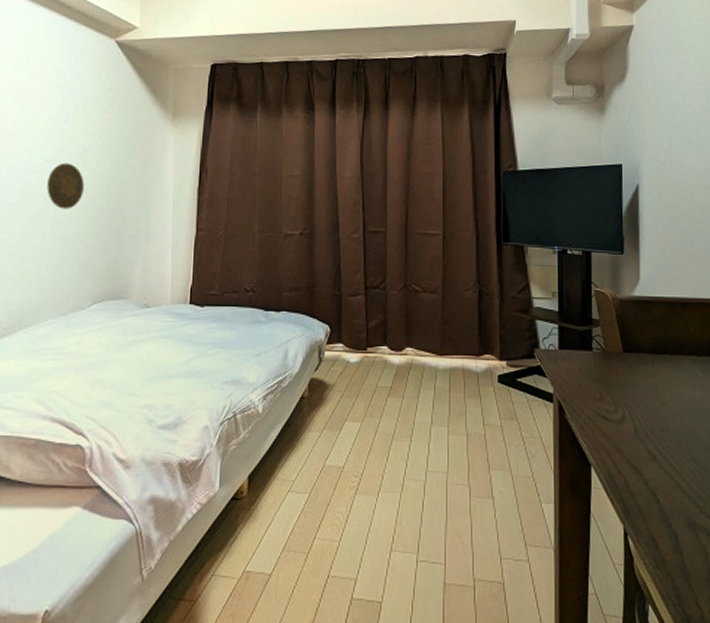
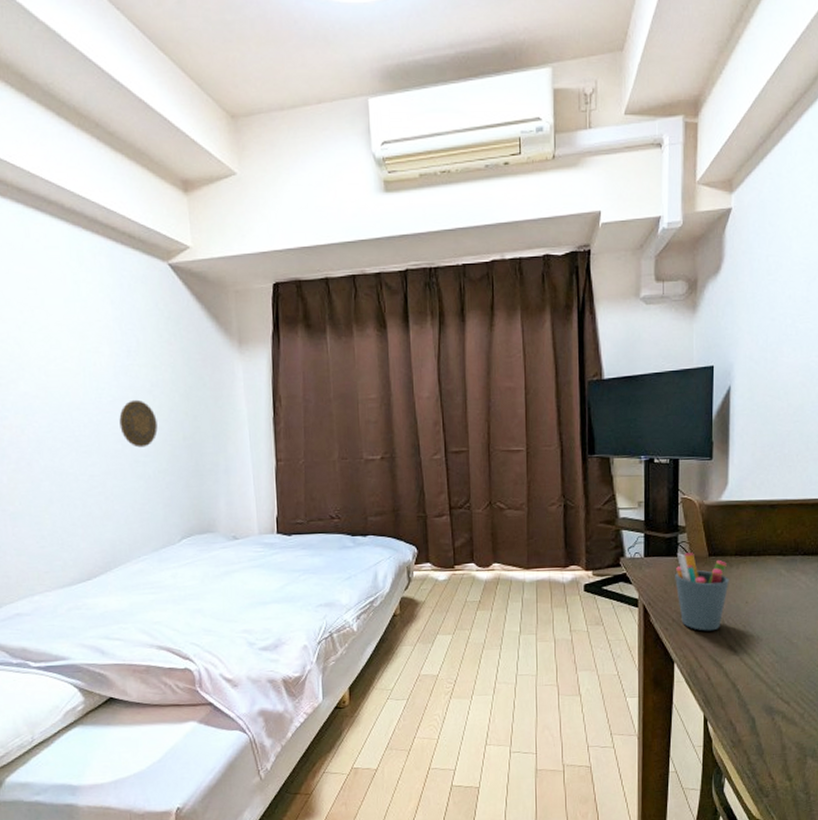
pen holder: none [590,347,645,433] -> present [675,552,729,631]

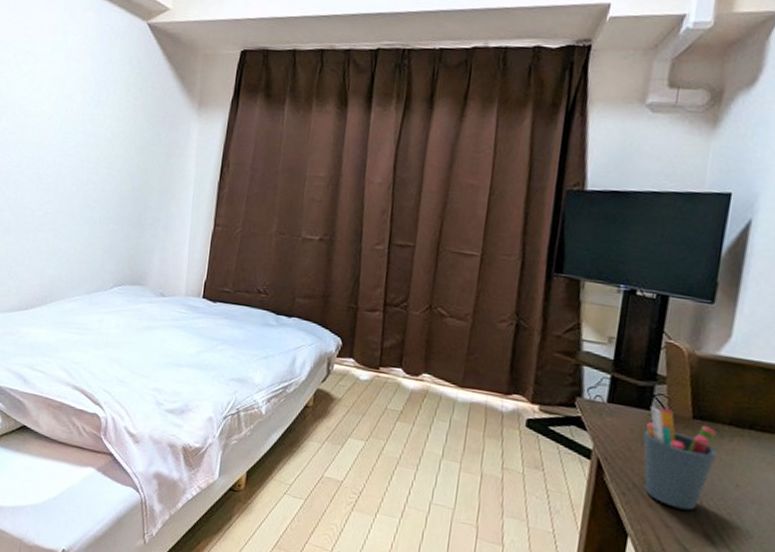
decorative plate: present [119,399,158,448] -> none [78,147,112,193]

